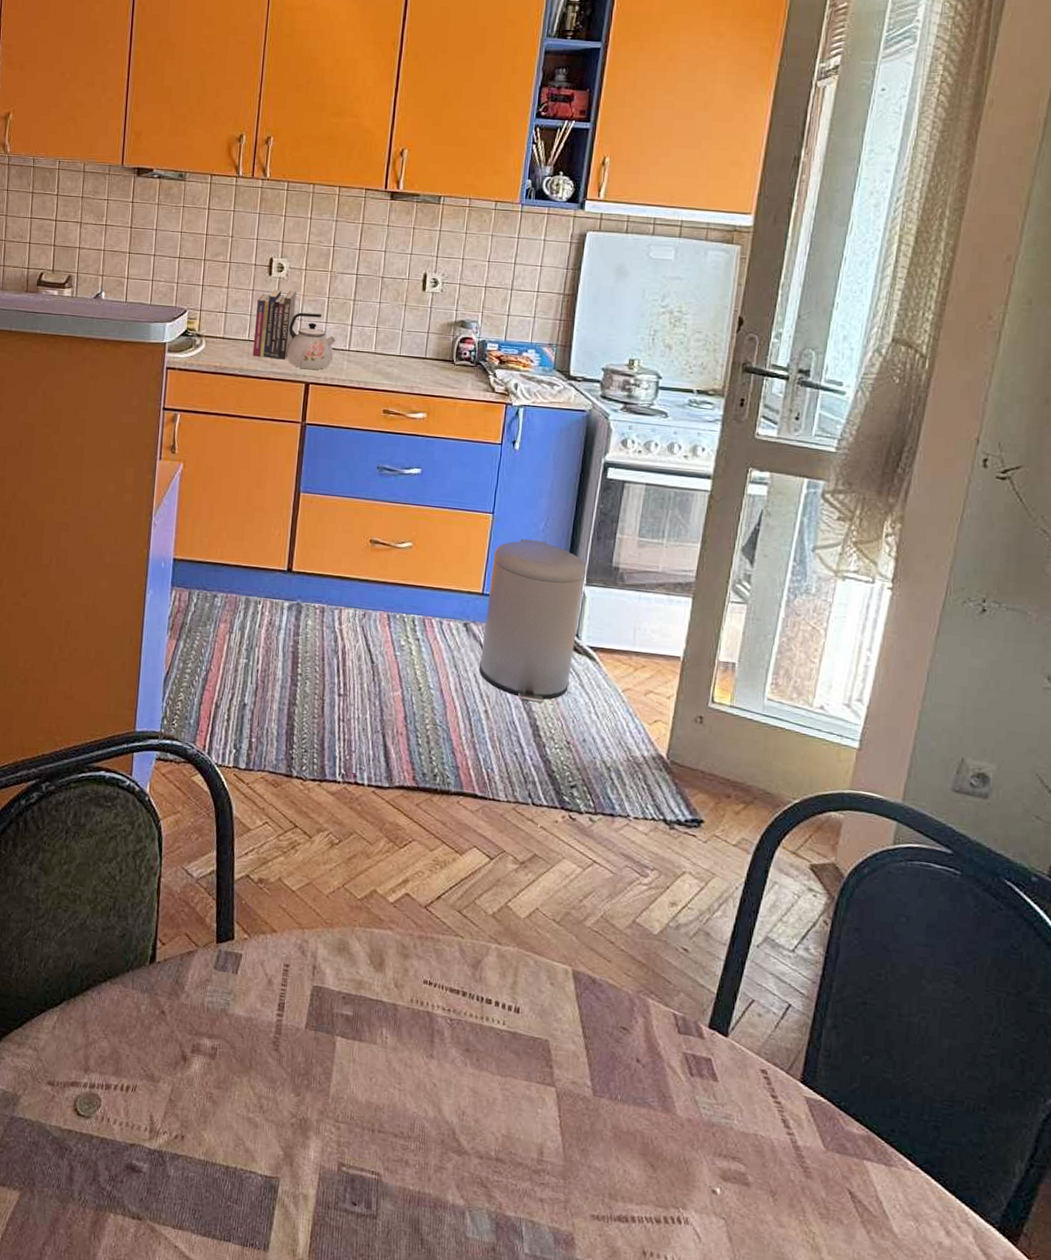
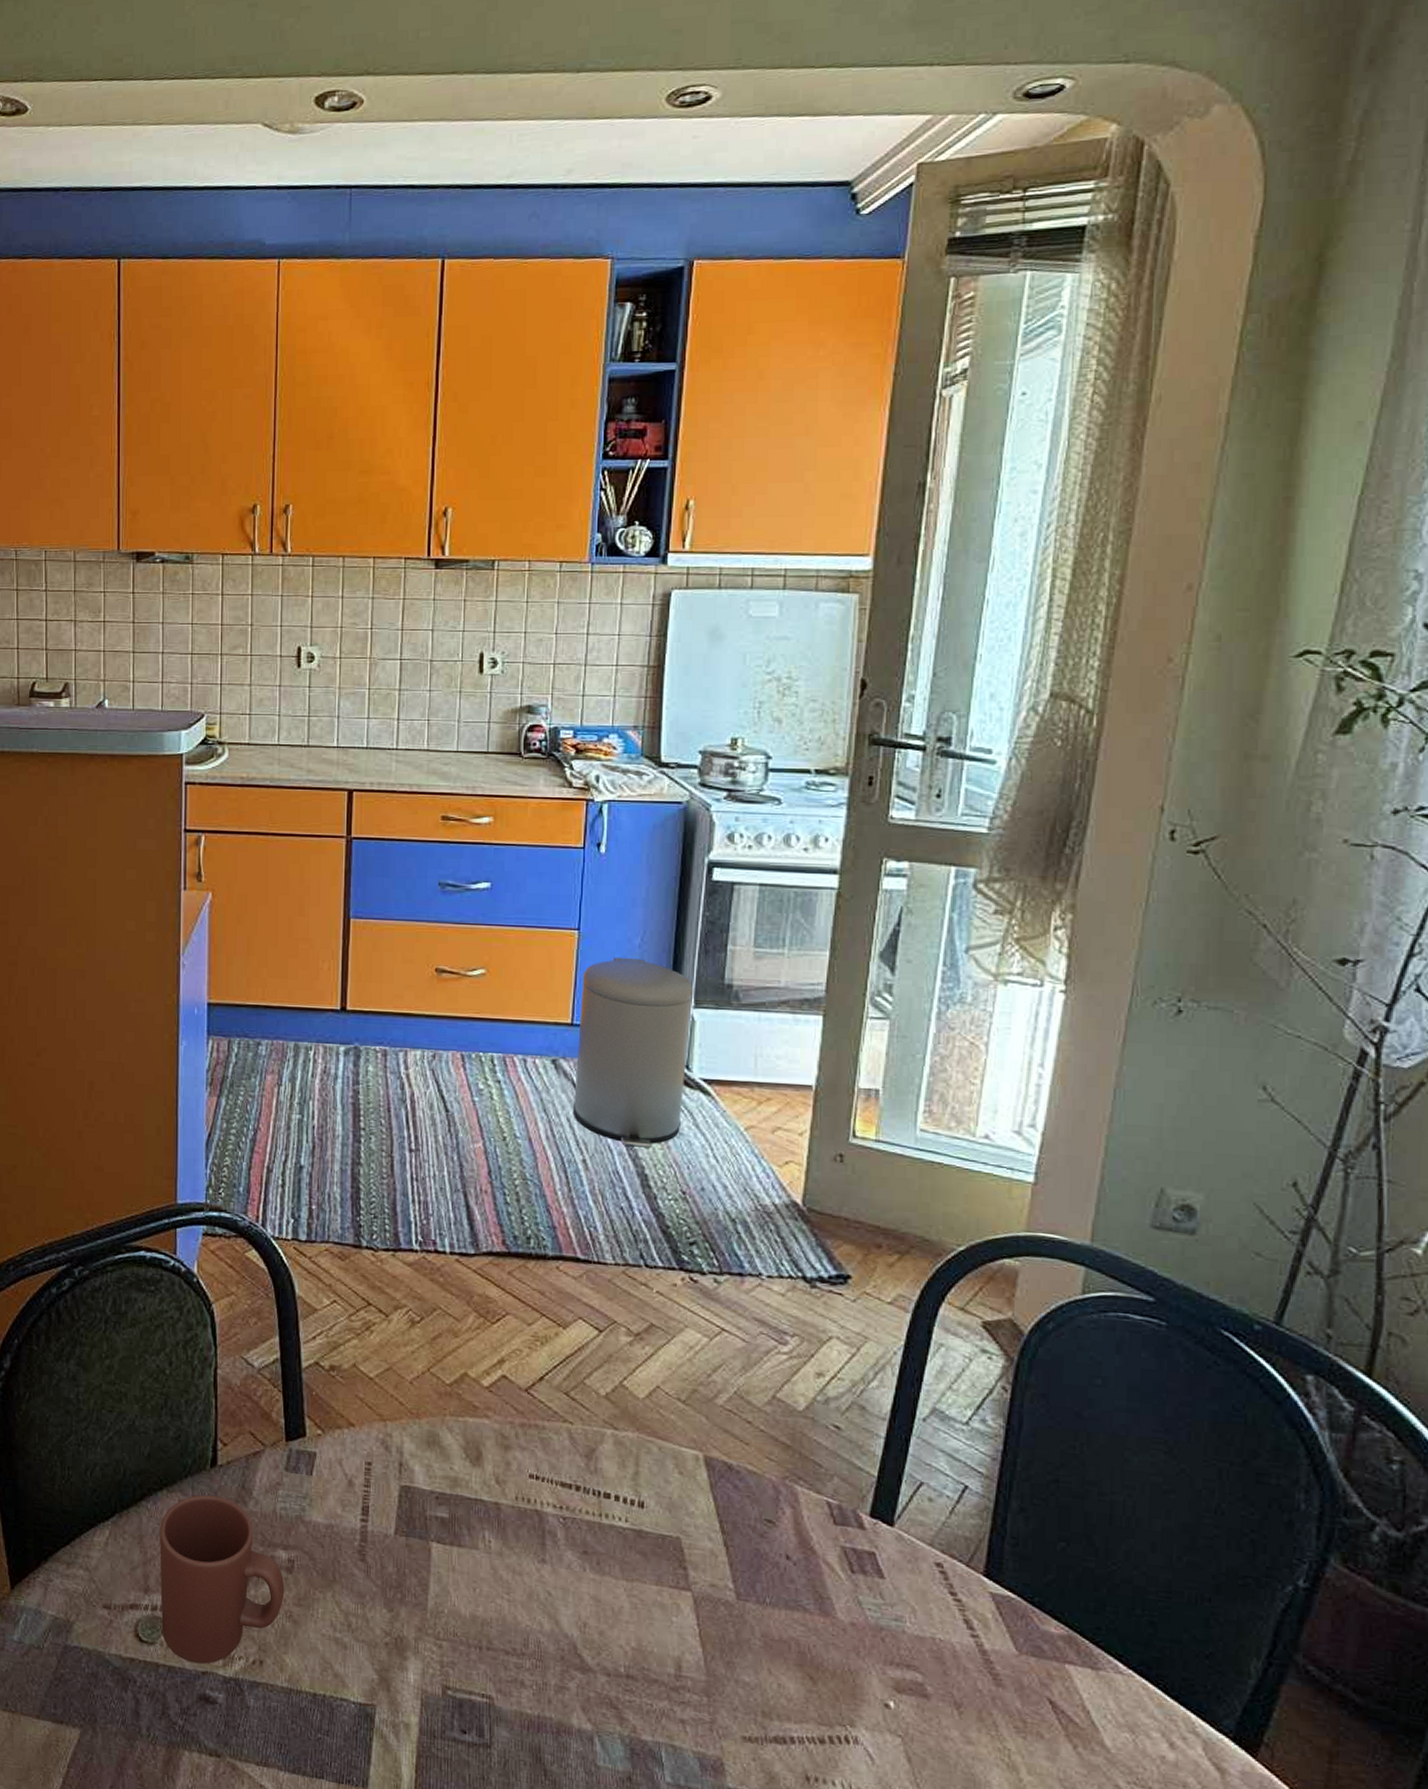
mug: none [97,987,208,1137] -> present [159,1494,285,1664]
books: present [252,289,297,360] -> none [284,683,331,765]
kettle: present [286,312,336,370] -> none [323,708,381,775]

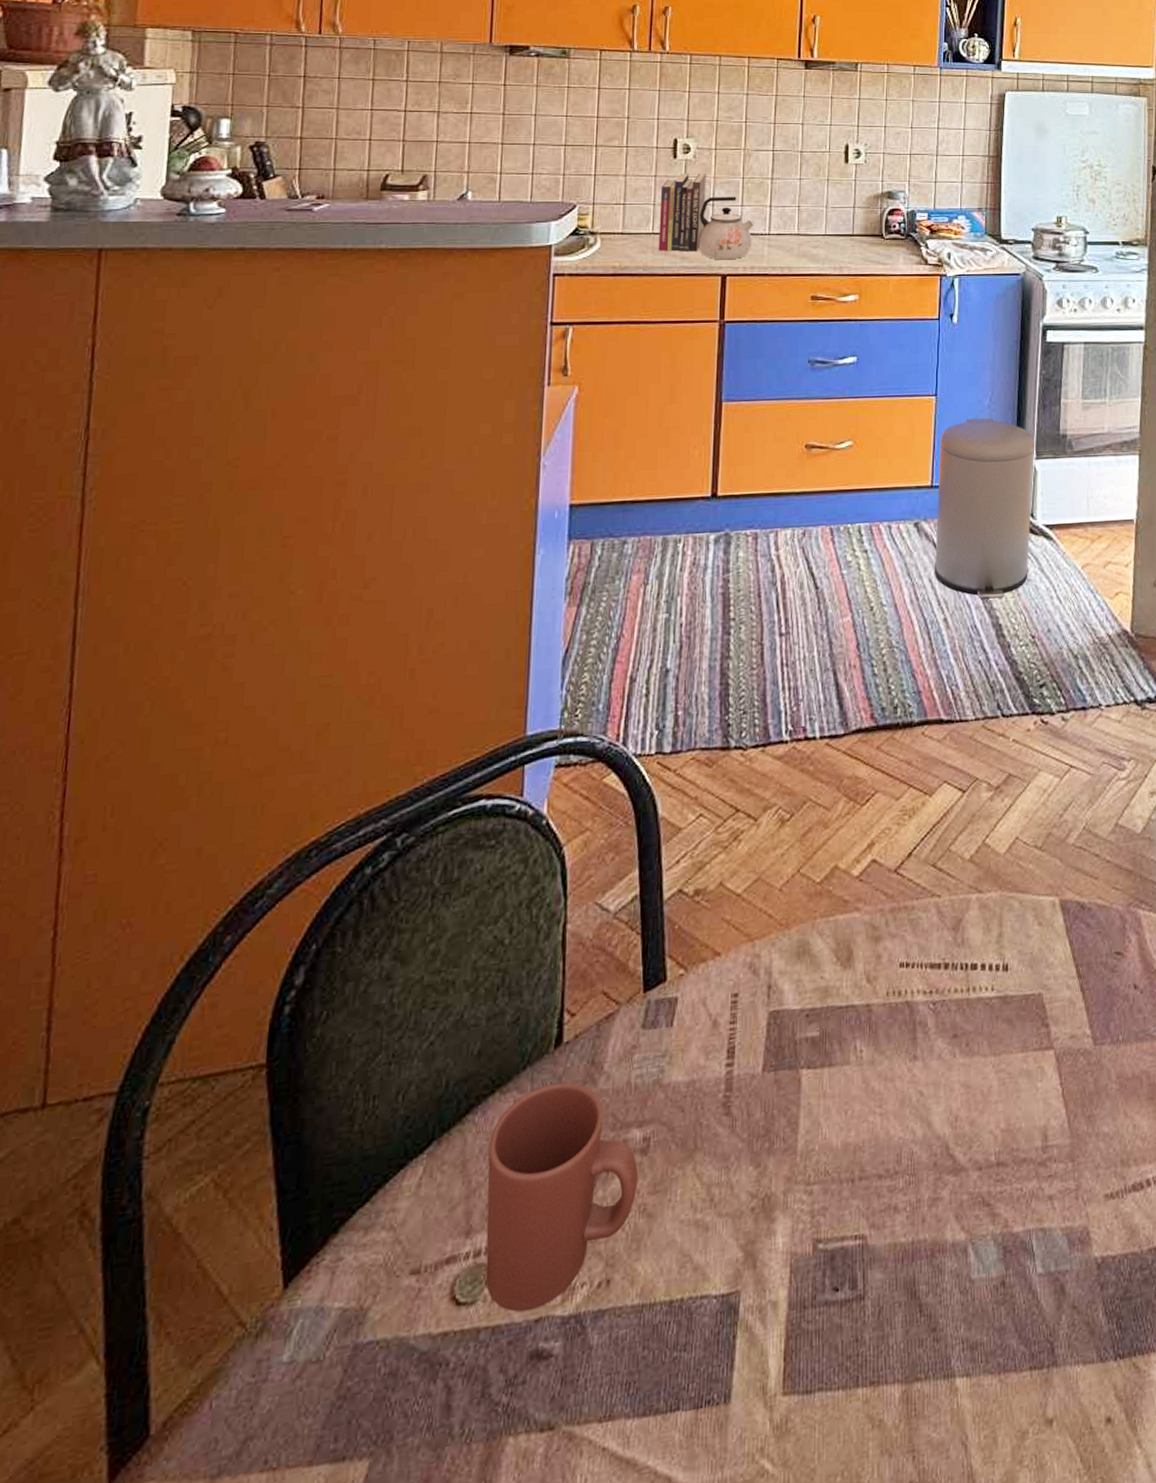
books: none [284,683,331,765] -> present [658,173,706,252]
kettle: none [323,708,381,775] -> present [698,196,754,260]

